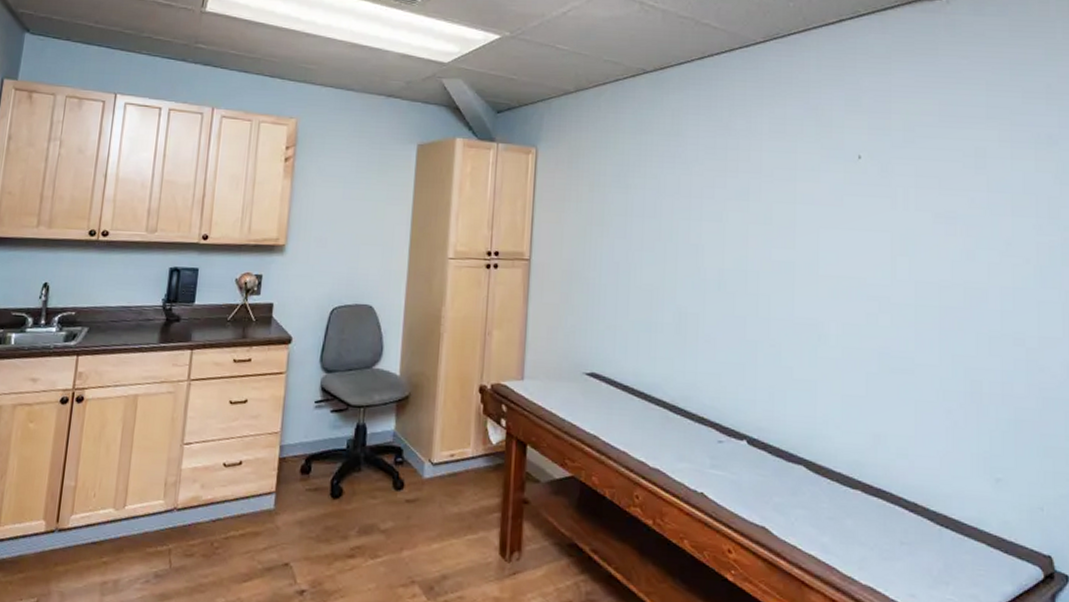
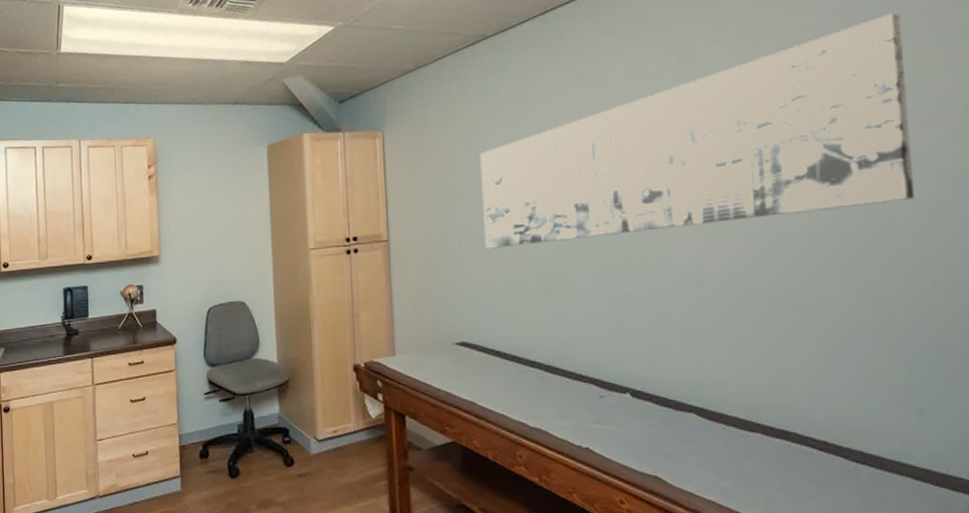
wall art: none [624,111,1005,282] -> present [480,13,916,249]

